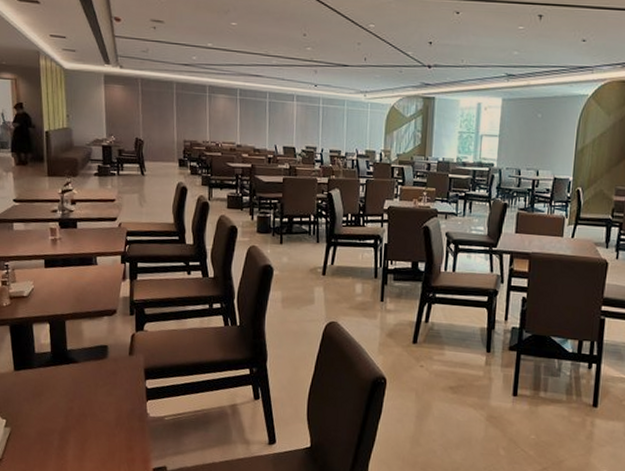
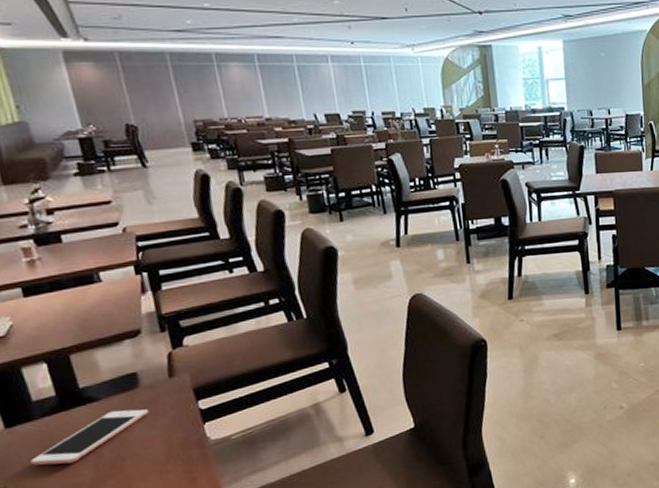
cell phone: none [25,373,110,411] -> present [30,409,149,466]

